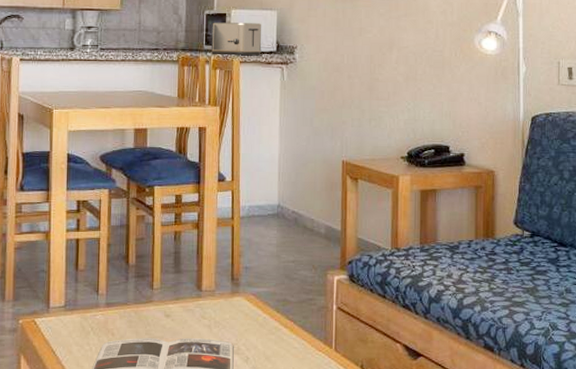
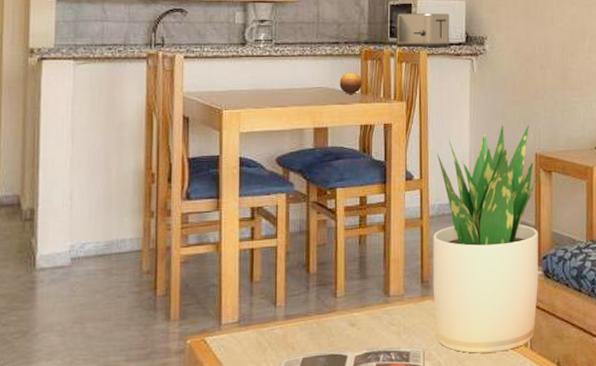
fruit: none [158,77,179,98] -> present [339,72,362,94]
planter: none [242,132,348,351] -> present [433,125,542,354]

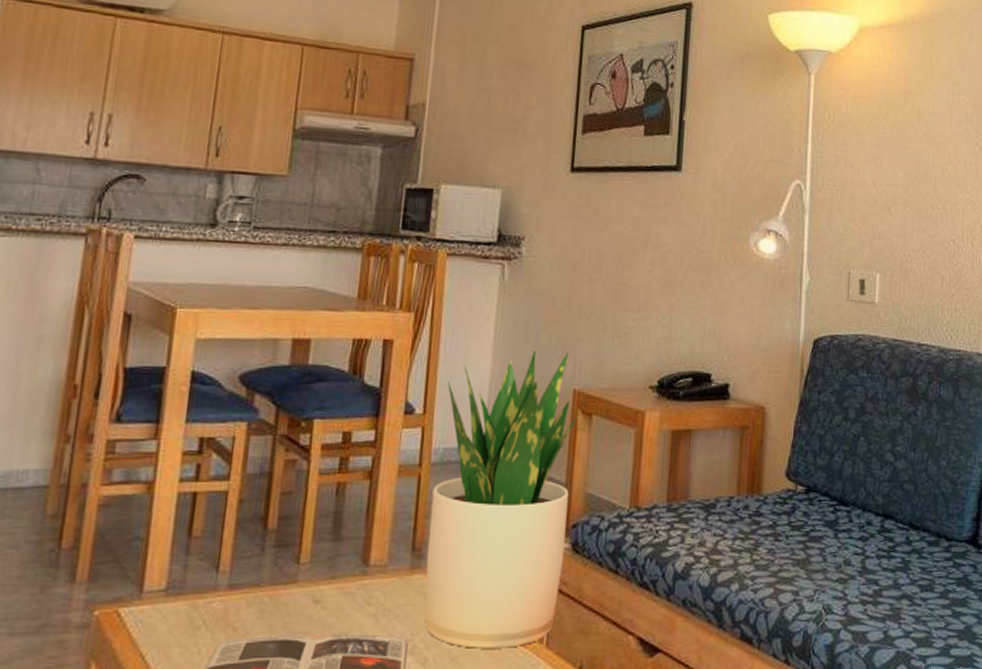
fruit: present [339,72,362,94] -> none [331,270,361,299]
toaster: present [397,13,450,48] -> none [409,199,481,248]

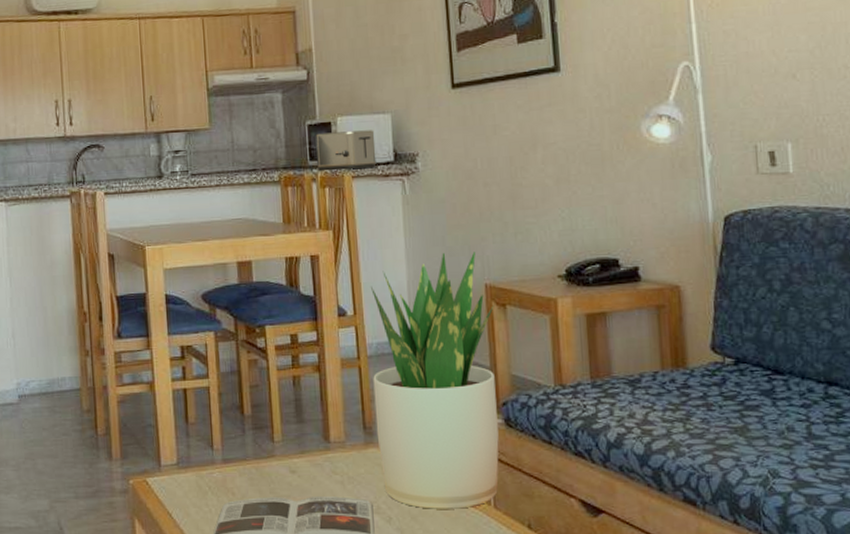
toaster: none [409,199,481,248] -> present [315,130,377,172]

